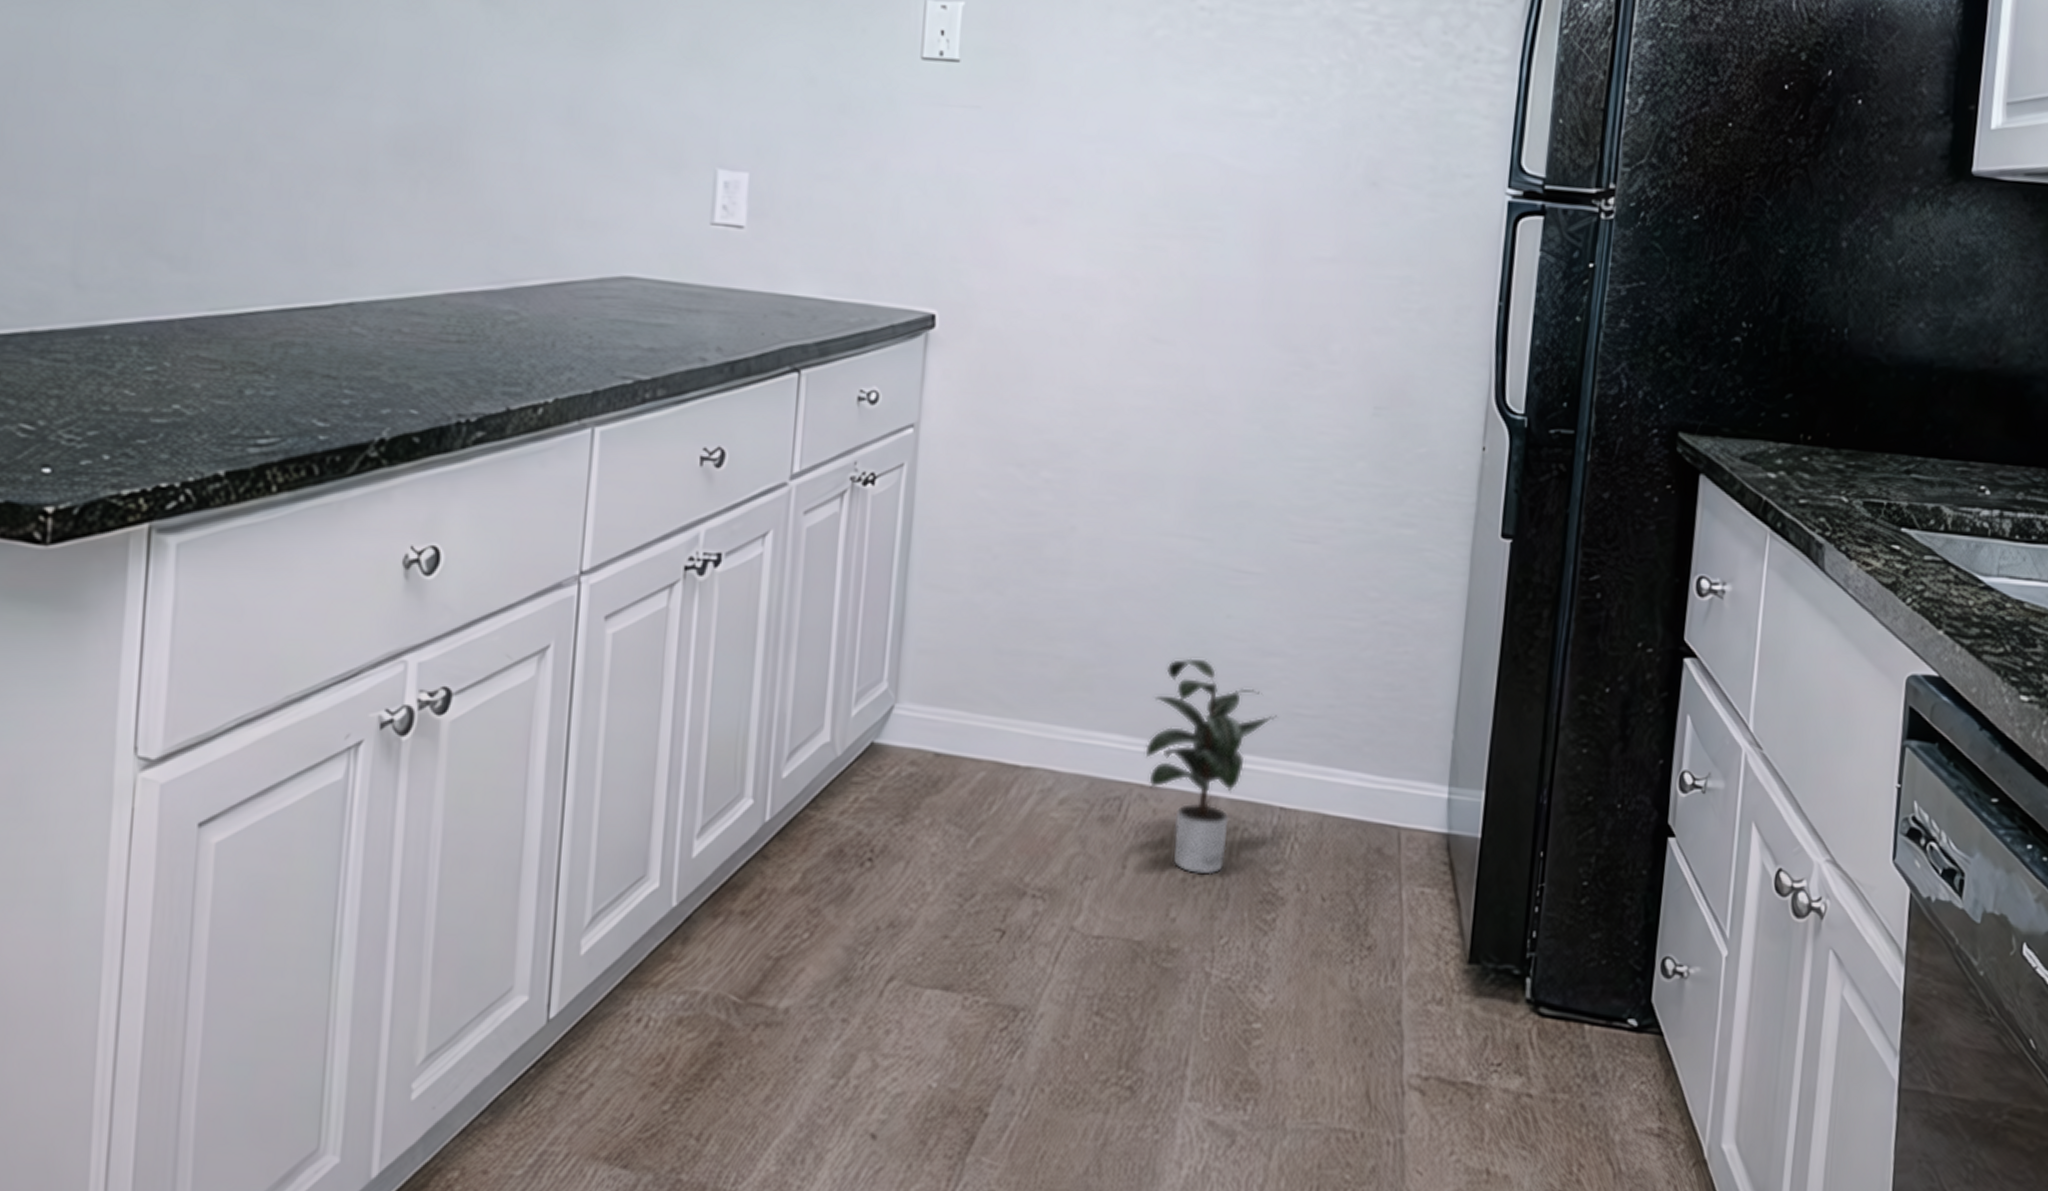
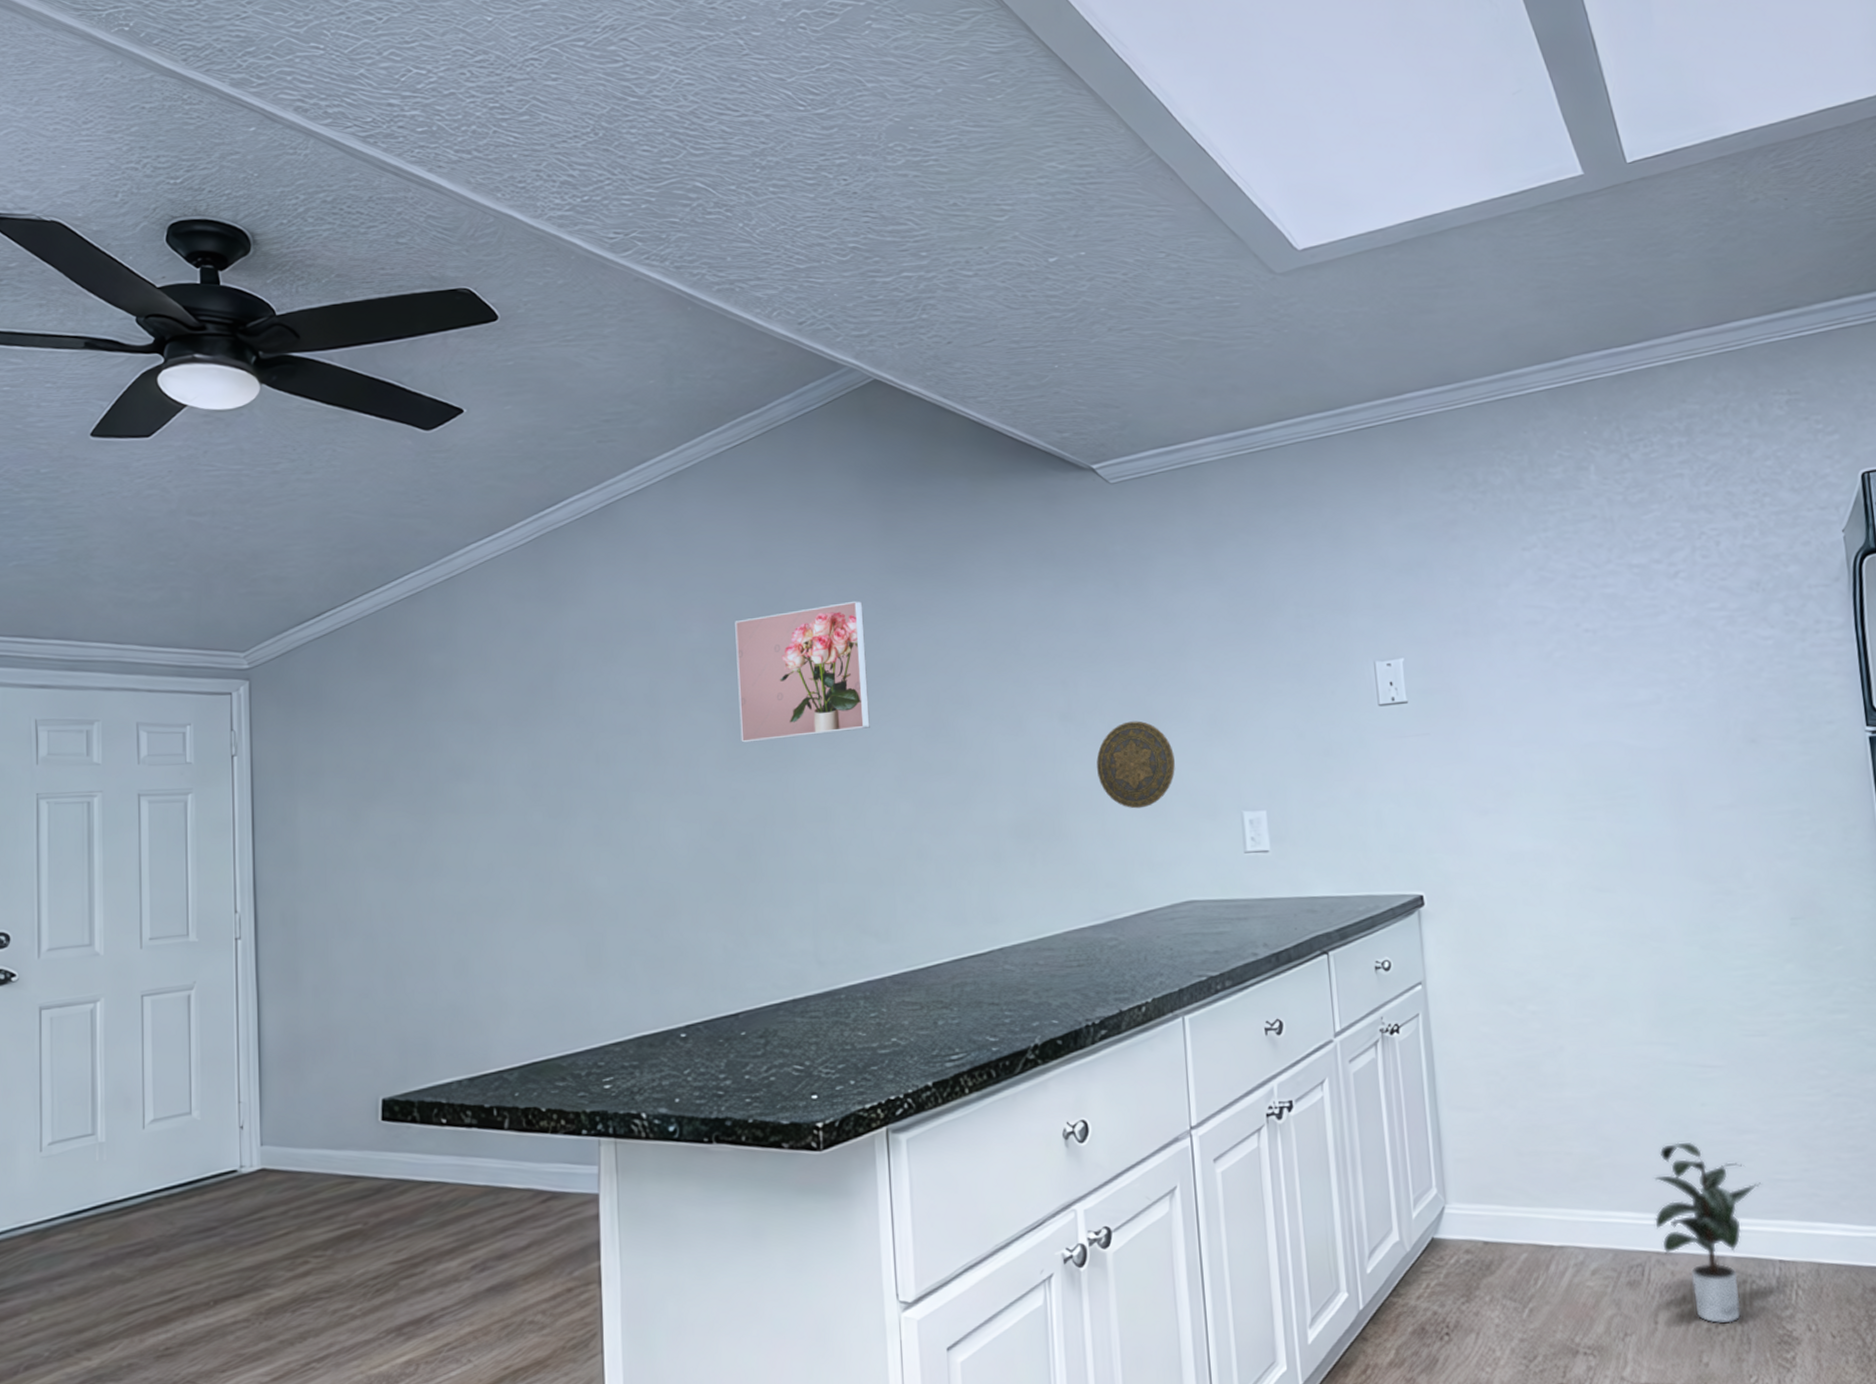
decorative plate: none [524,21,635,143] -> present [1096,721,1175,809]

